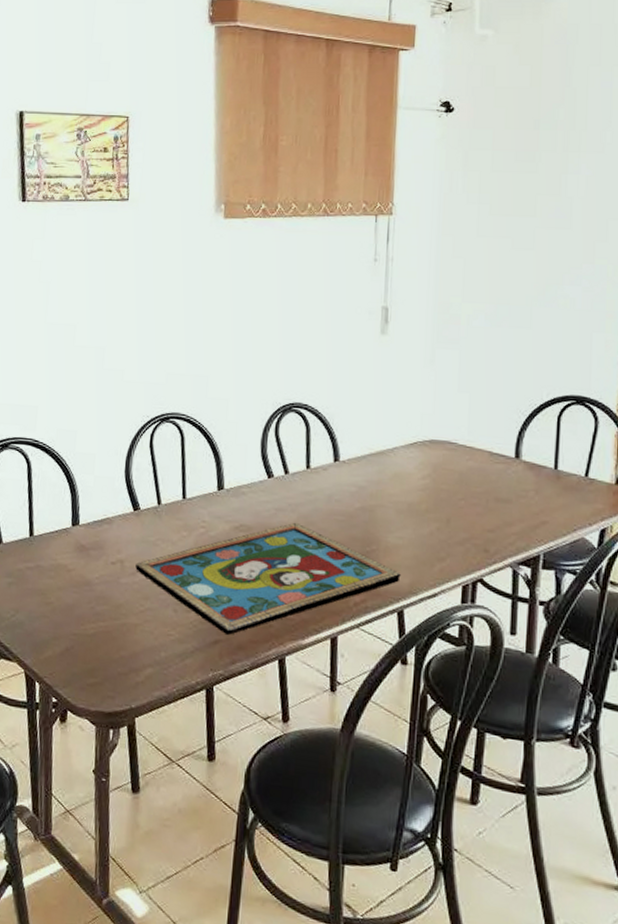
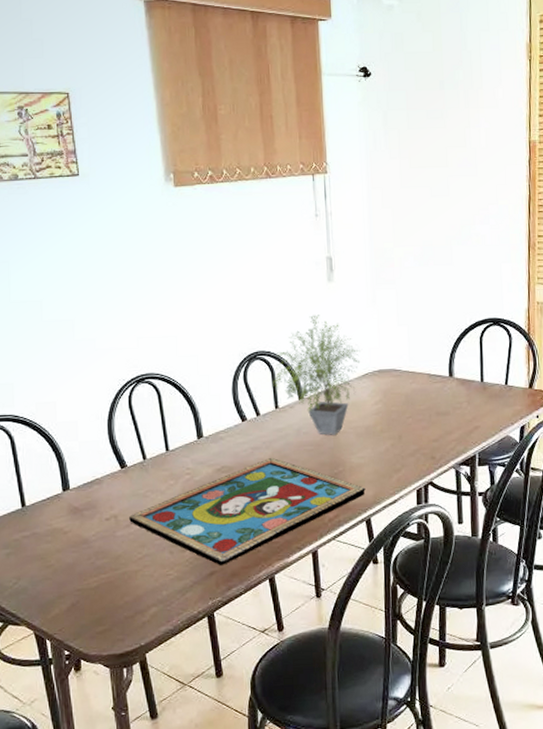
potted plant: none [307,369,411,508] -> present [273,315,360,435]

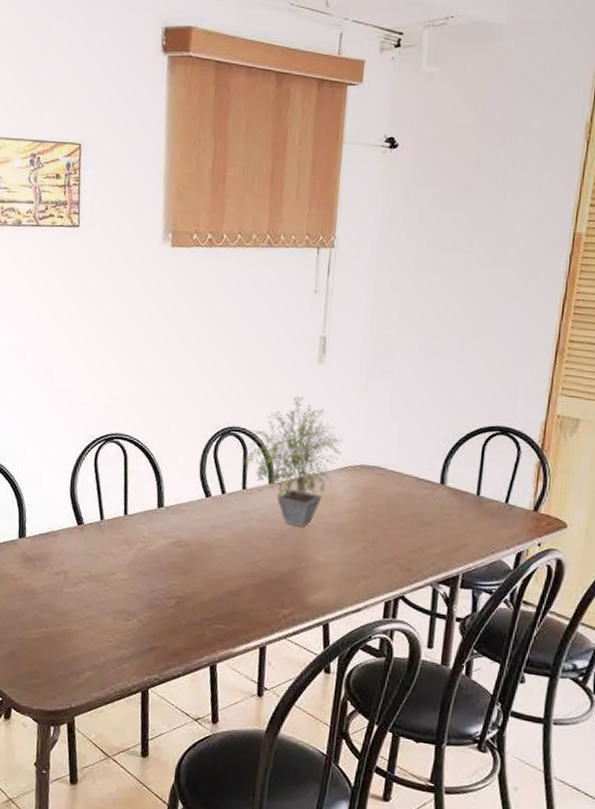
framed painting: present [129,457,365,566] -> none [78,539,328,643]

